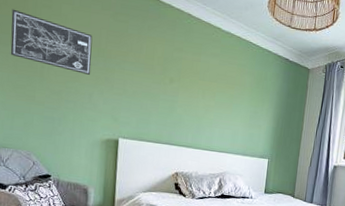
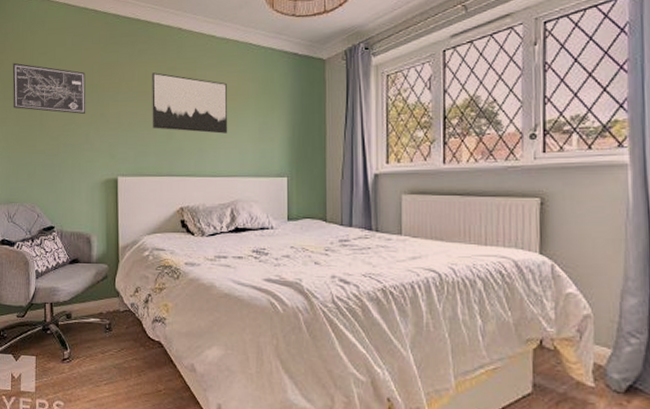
wall art: none [155,49,227,116] -> present [152,72,228,134]

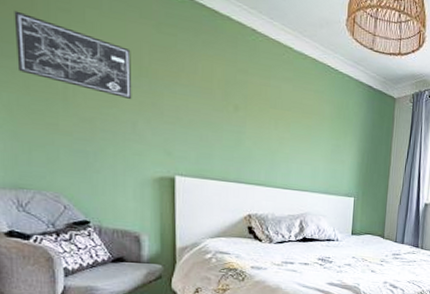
wall art: present [152,72,228,134] -> none [218,70,303,149]

